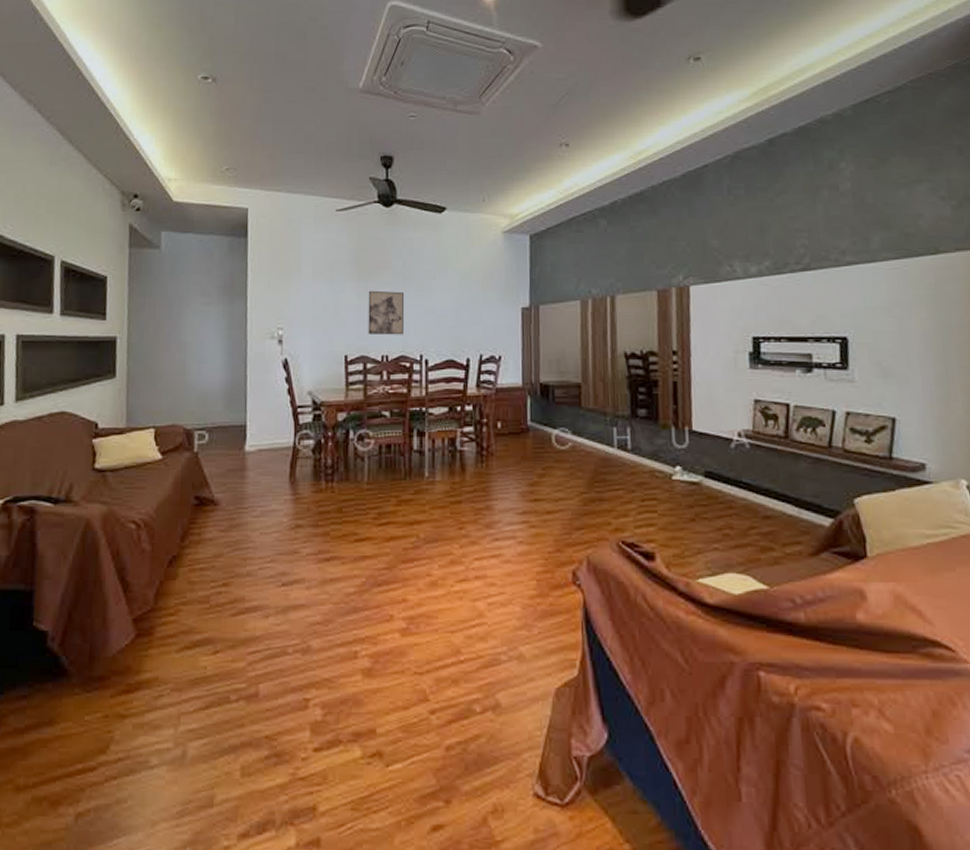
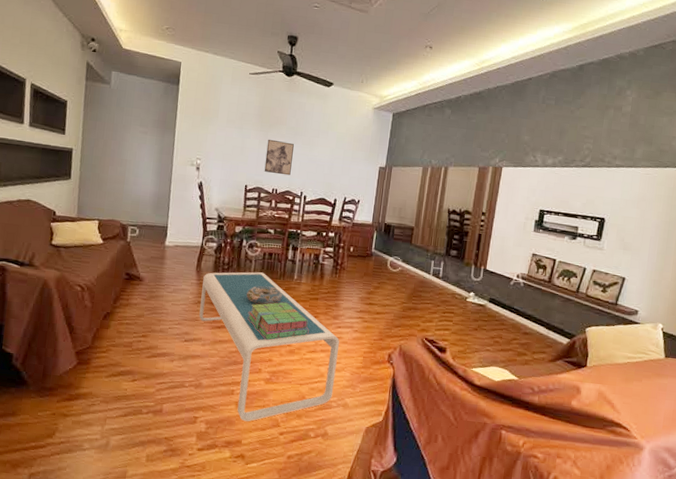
coffee table: none [299,473,501,697] -> present [199,272,340,421]
decorative bowl: none [362,491,411,519] -> present [246,286,282,305]
stack of books: none [366,512,455,571] -> present [247,302,309,341]

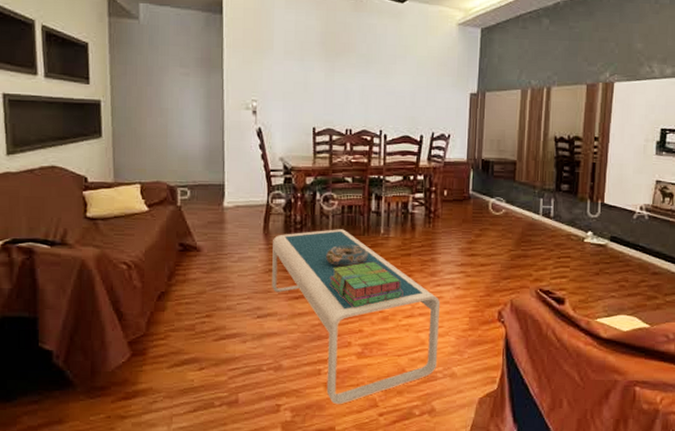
wall art: present [264,139,294,176] -> none [334,70,367,112]

